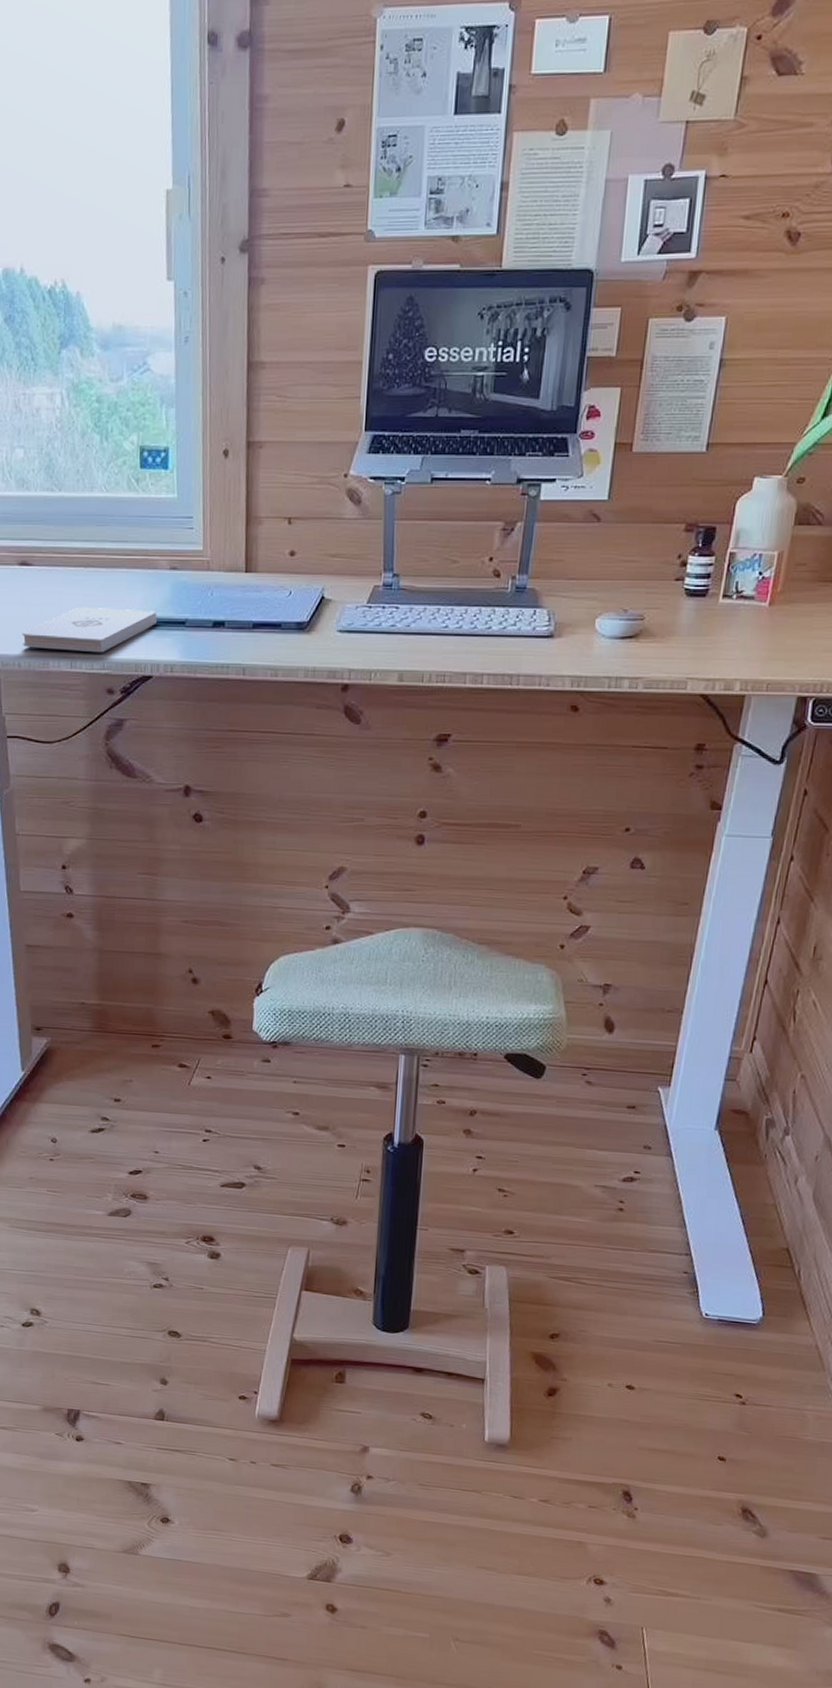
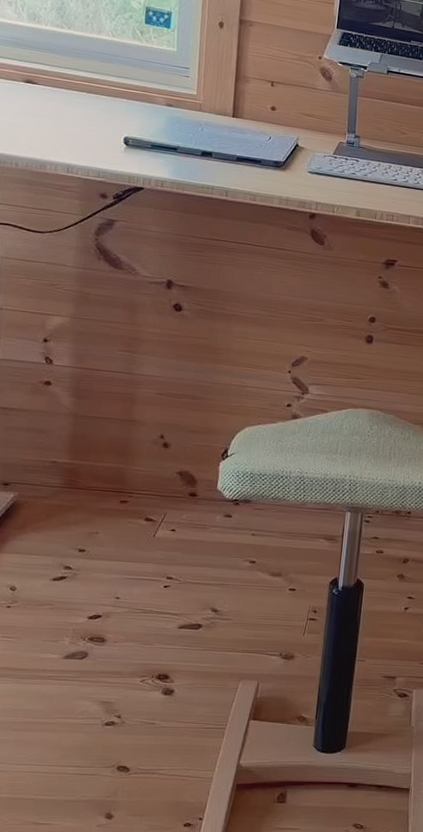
notepad: present [22,608,157,653] -> none [22,124,152,164]

